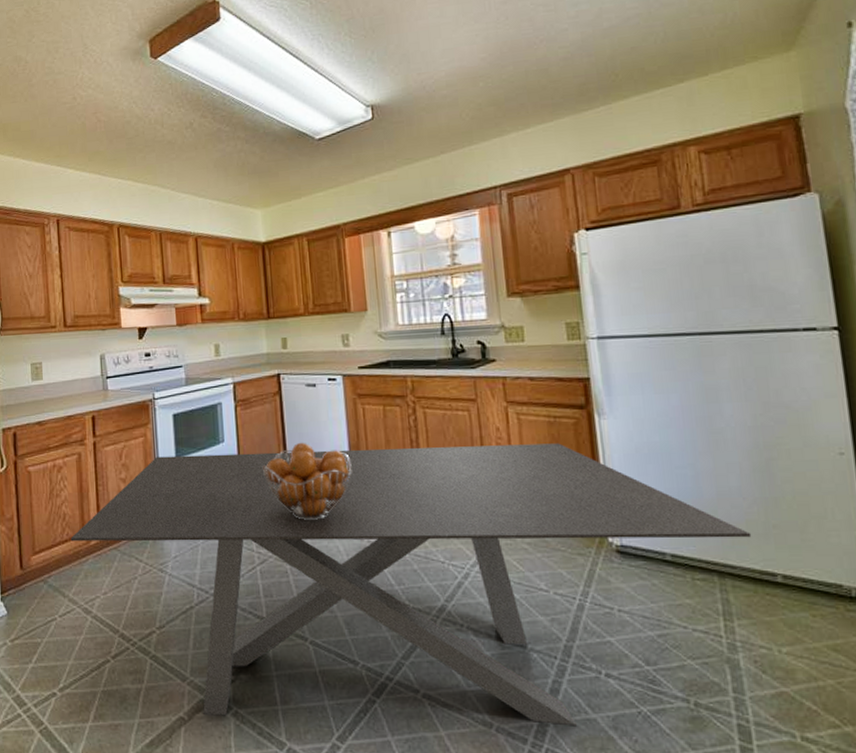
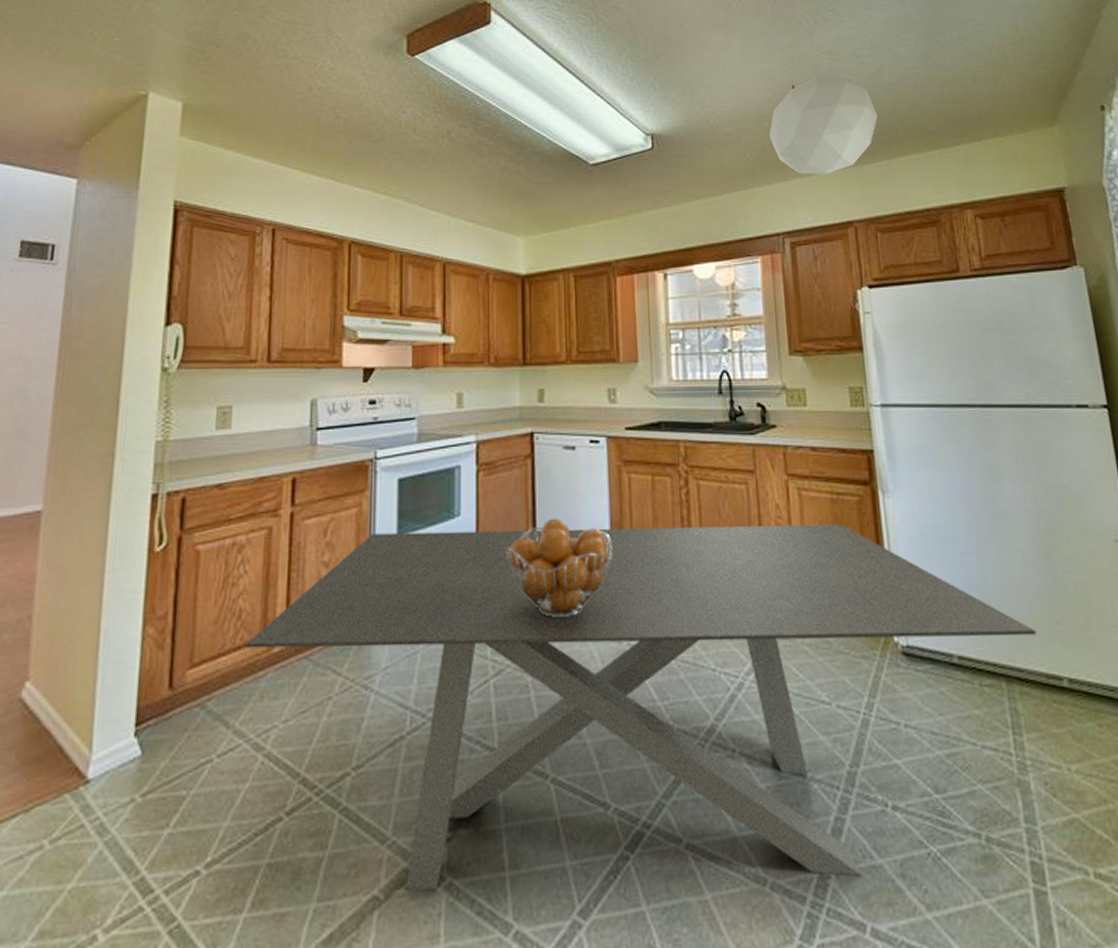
pendant light: none [485,27,597,128] -> present [769,76,879,175]

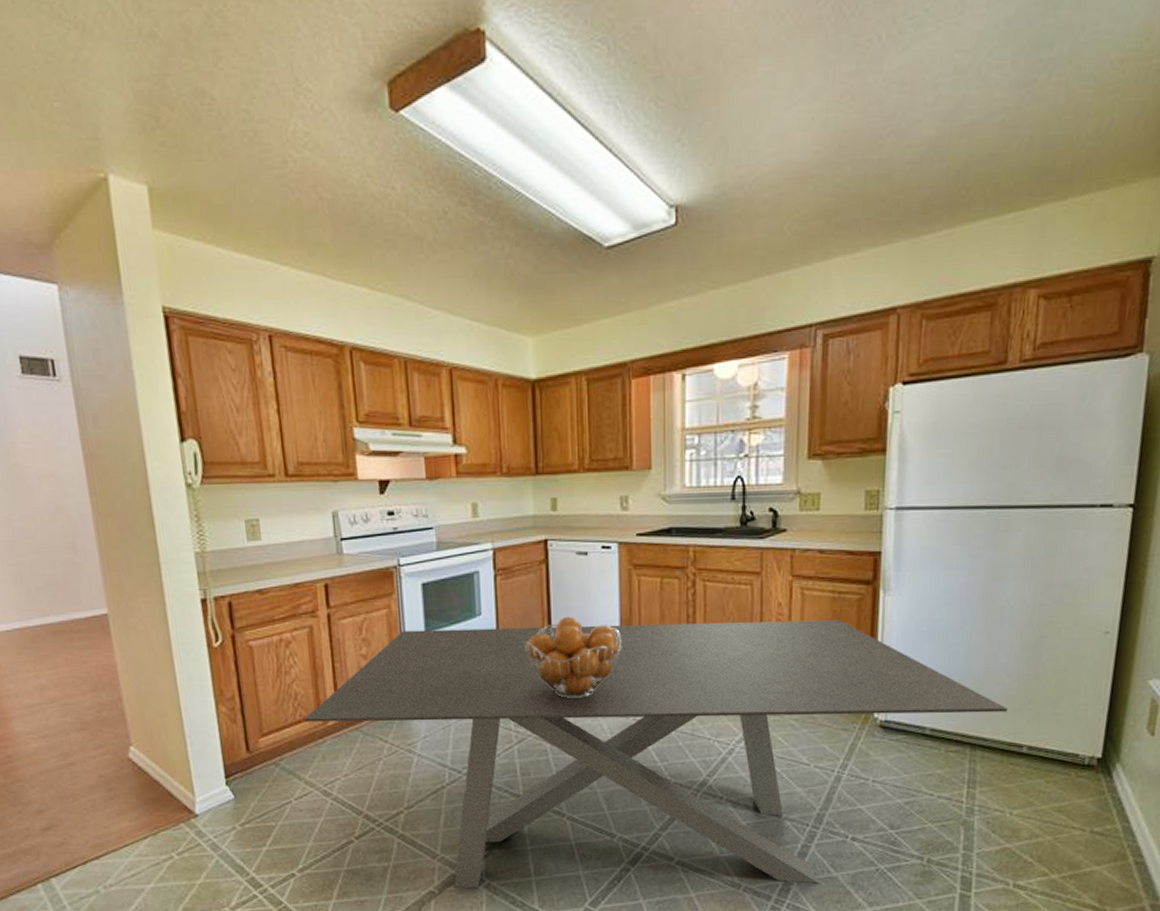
pendant light: present [769,76,879,175] -> none [813,116,948,252]

